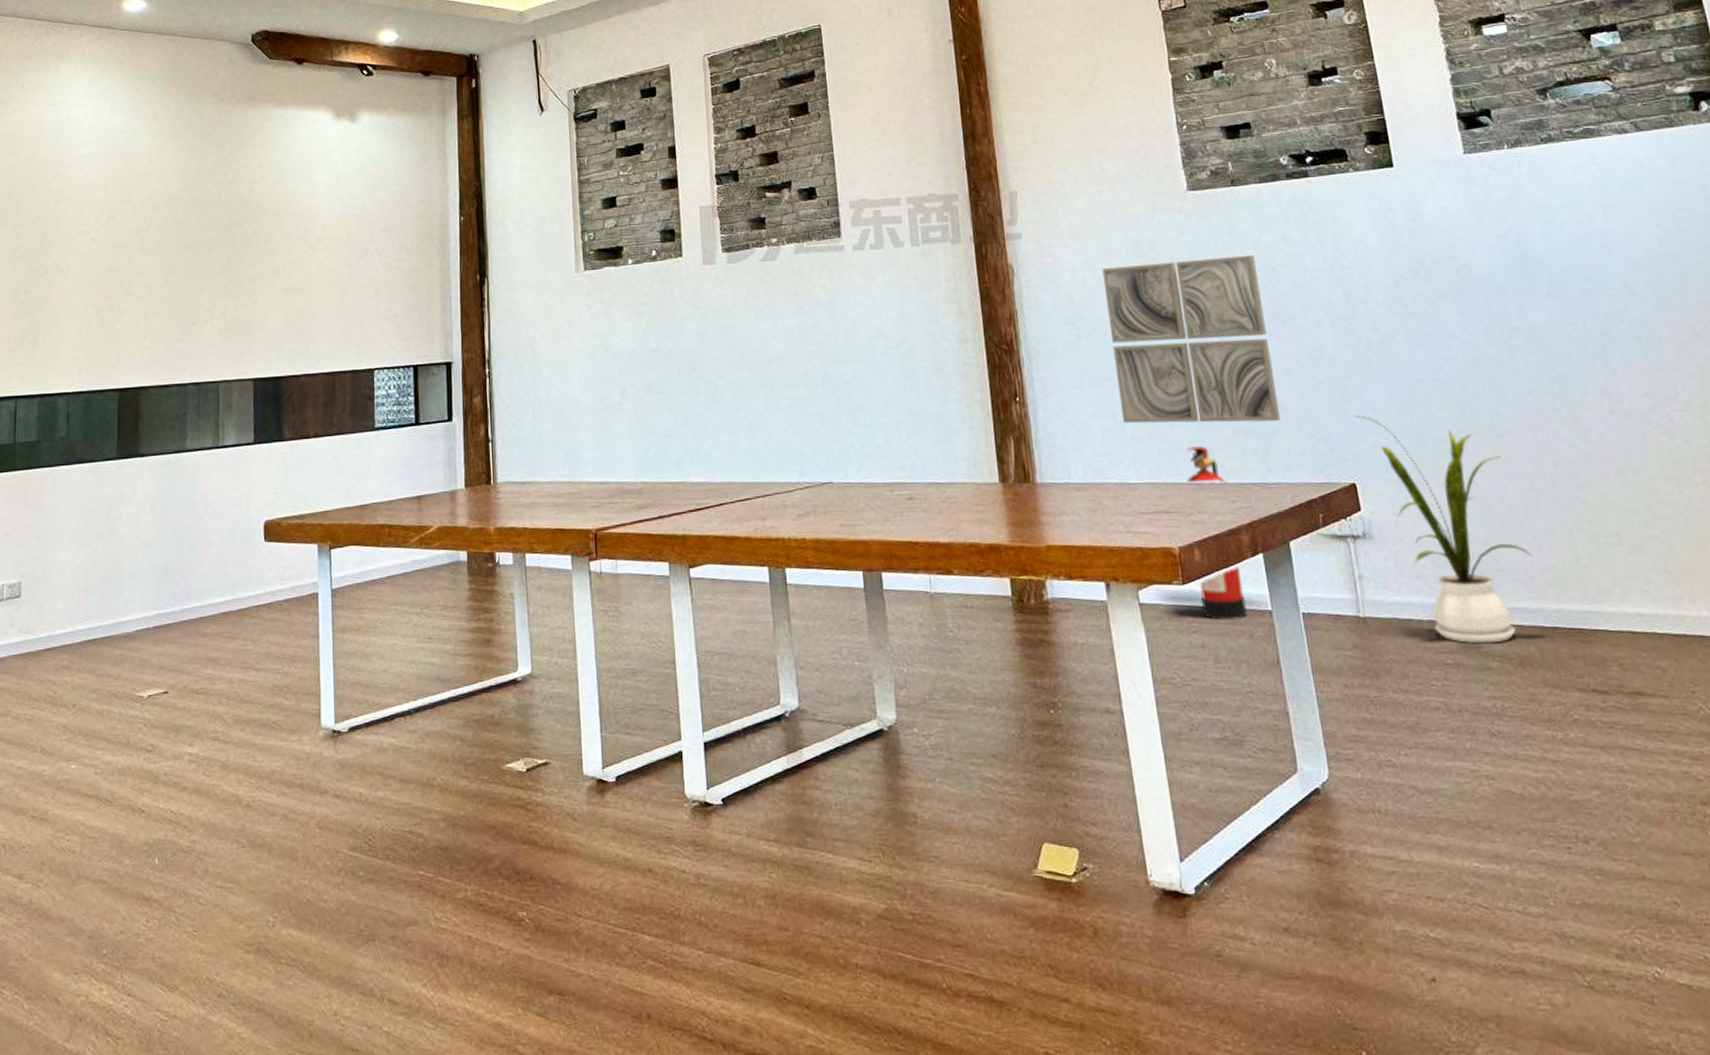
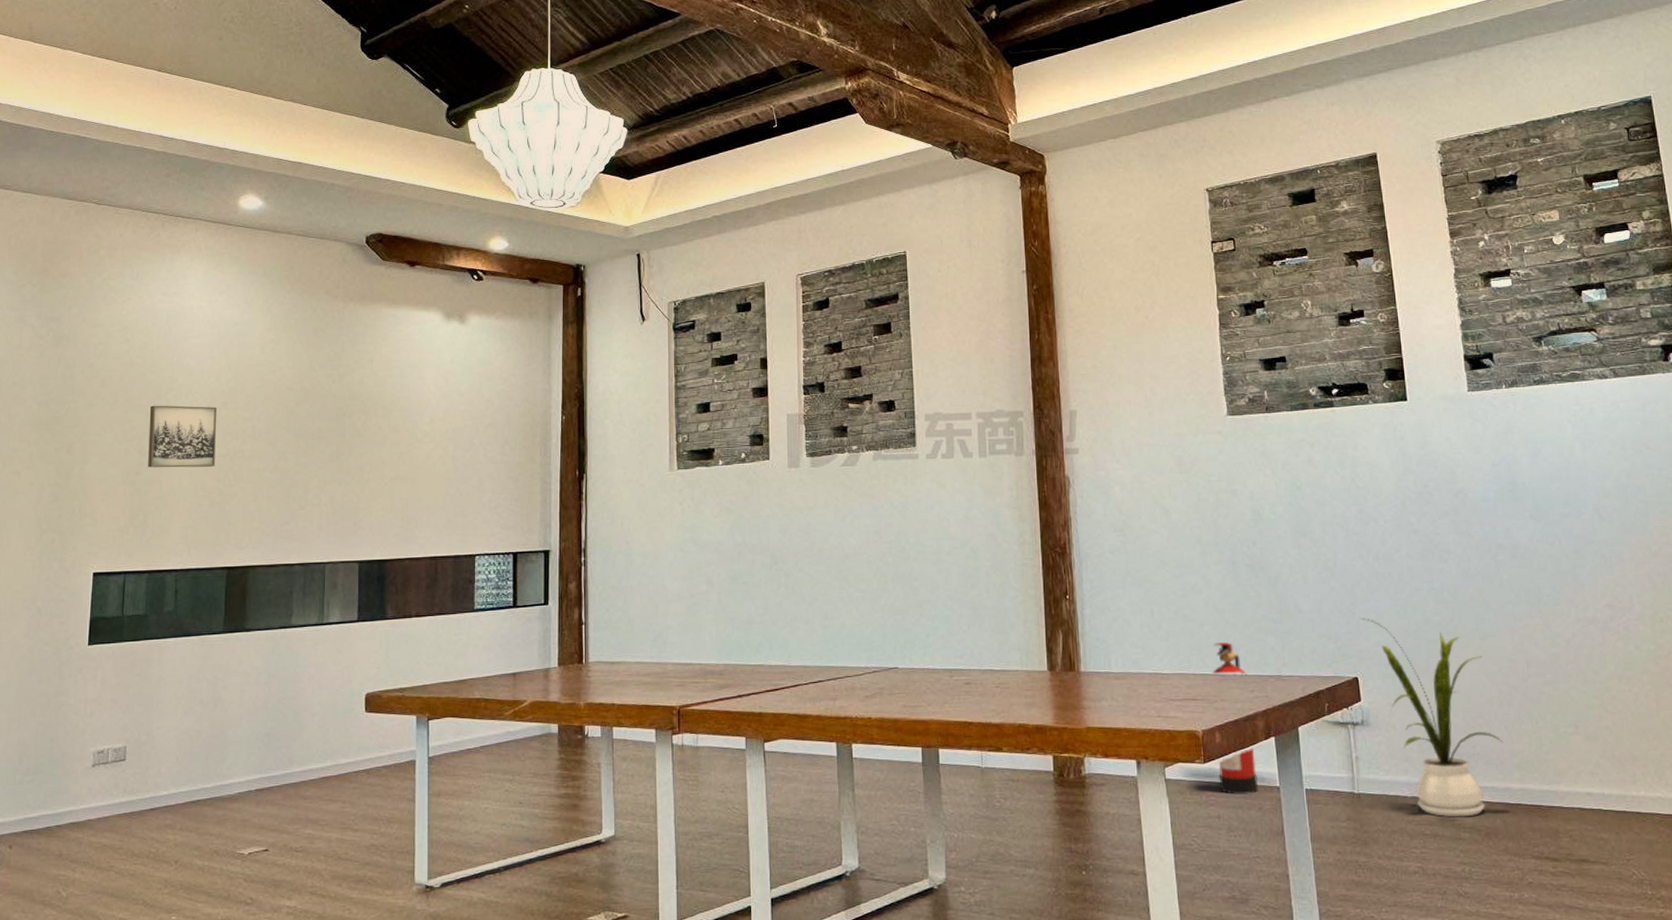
wall art: none [37,219,105,286] -> present [148,405,217,468]
wall art: present [1102,254,1281,424] -> none [1148,474,1297,622]

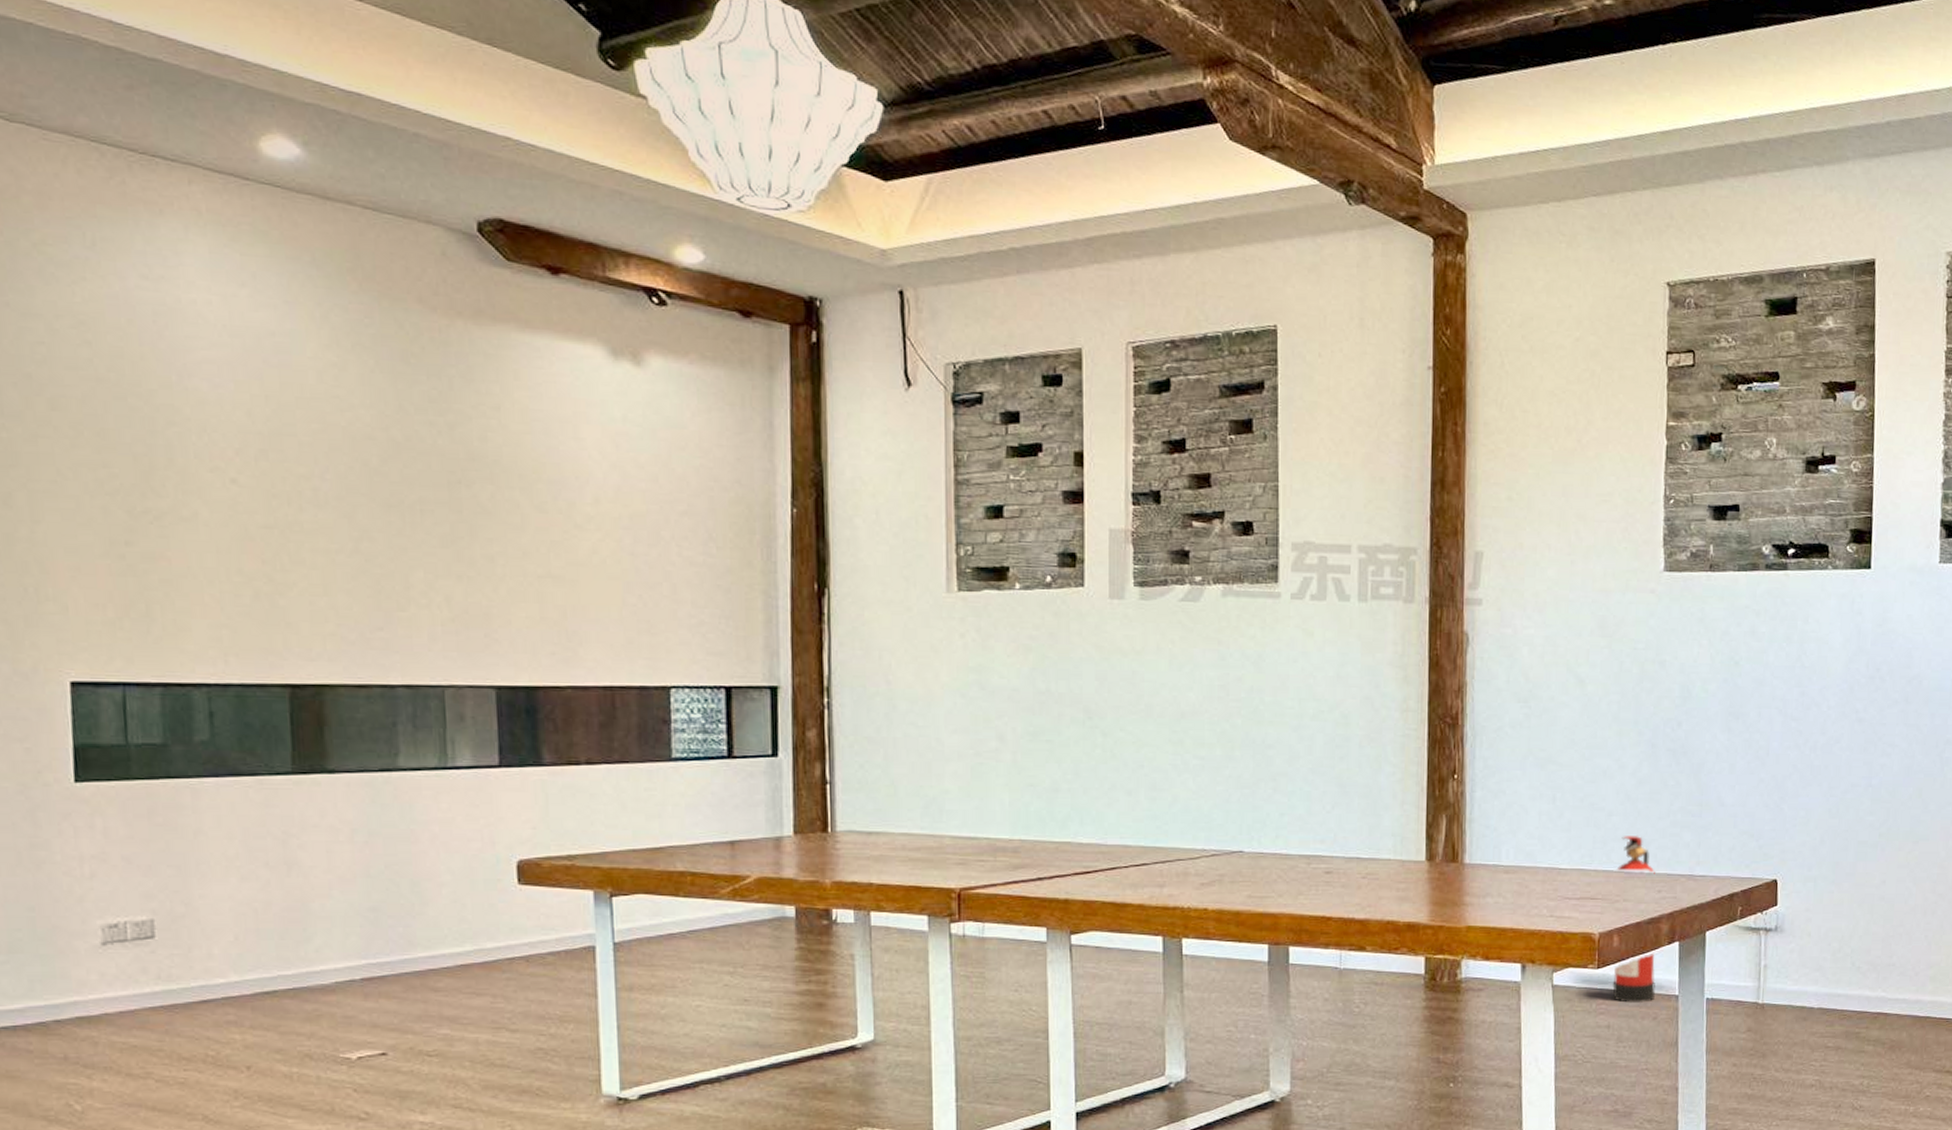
wall art: present [148,405,217,468] -> none [137,445,257,542]
house plant: present [1359,618,1503,817] -> none [1787,814,1921,1030]

